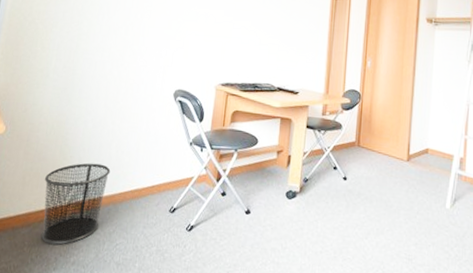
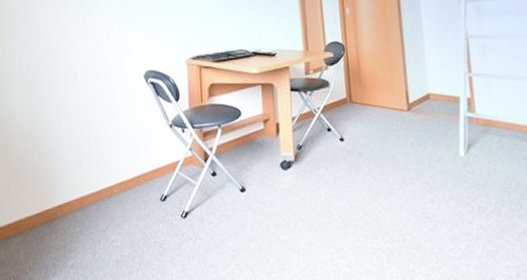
waste bin: present [41,162,111,245] -> none [29,160,93,249]

